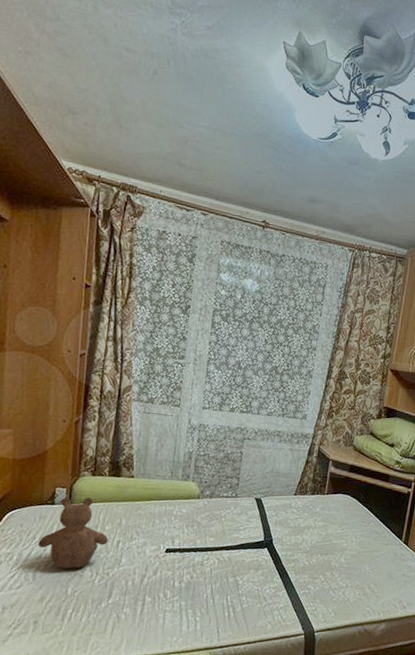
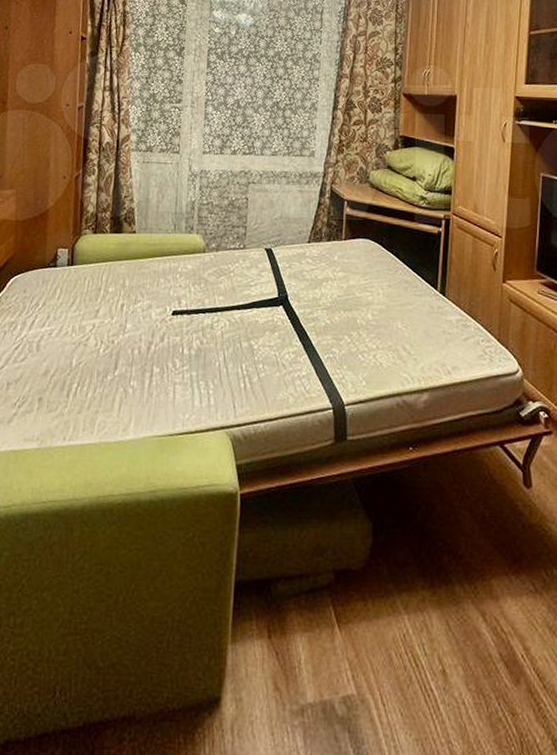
teddy bear: present [38,497,108,569] -> none [41,258,112,337]

